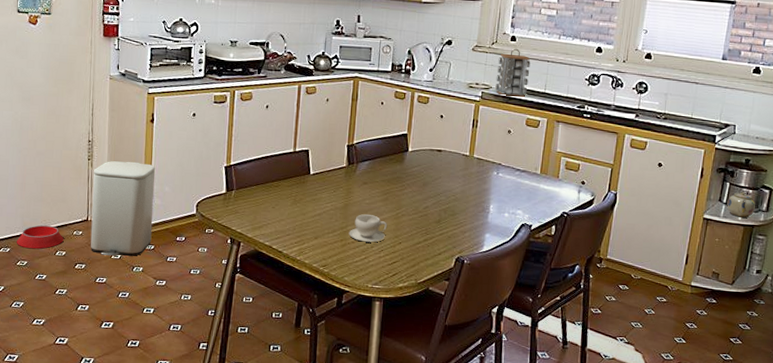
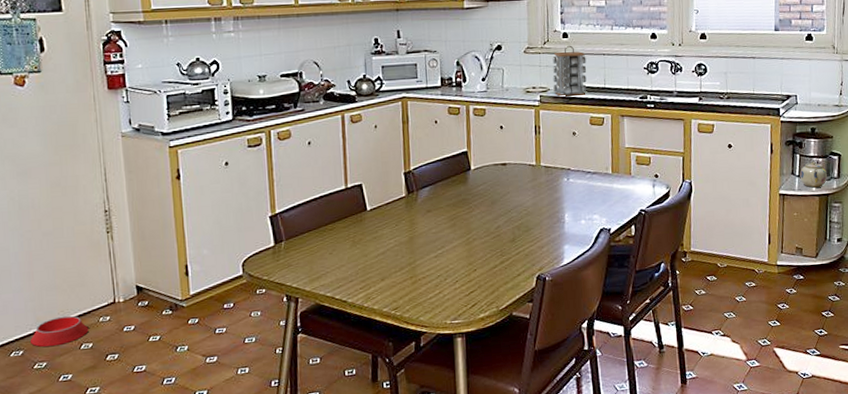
pedal bin: present [90,161,156,257] -> none [114,226,195,340]
teacup: present [348,214,388,243] -> none [418,244,460,276]

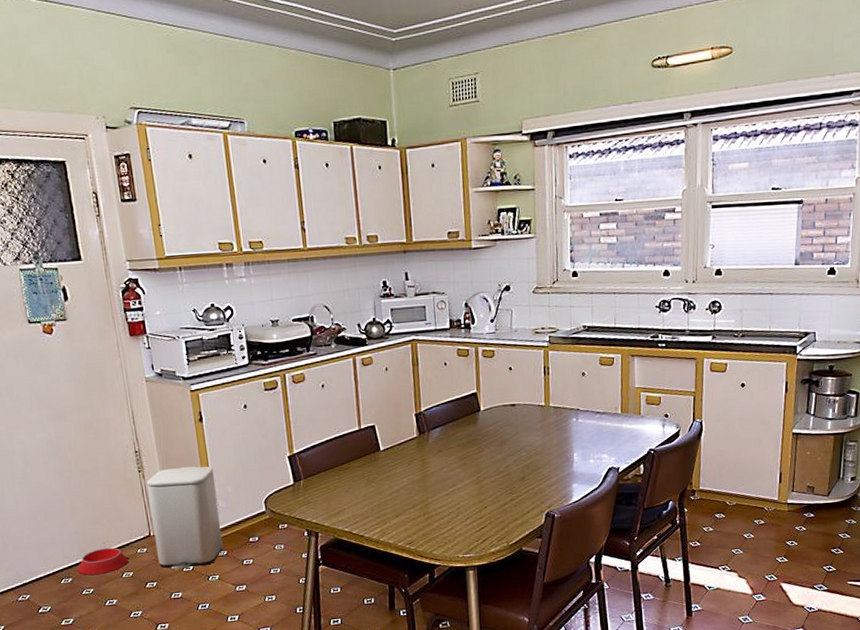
pedal bin: none [114,226,195,340] -> present [146,466,223,570]
spice rack: present [552,45,587,98] -> none [561,284,597,338]
teapot: present [799,161,827,188] -> none [815,400,843,427]

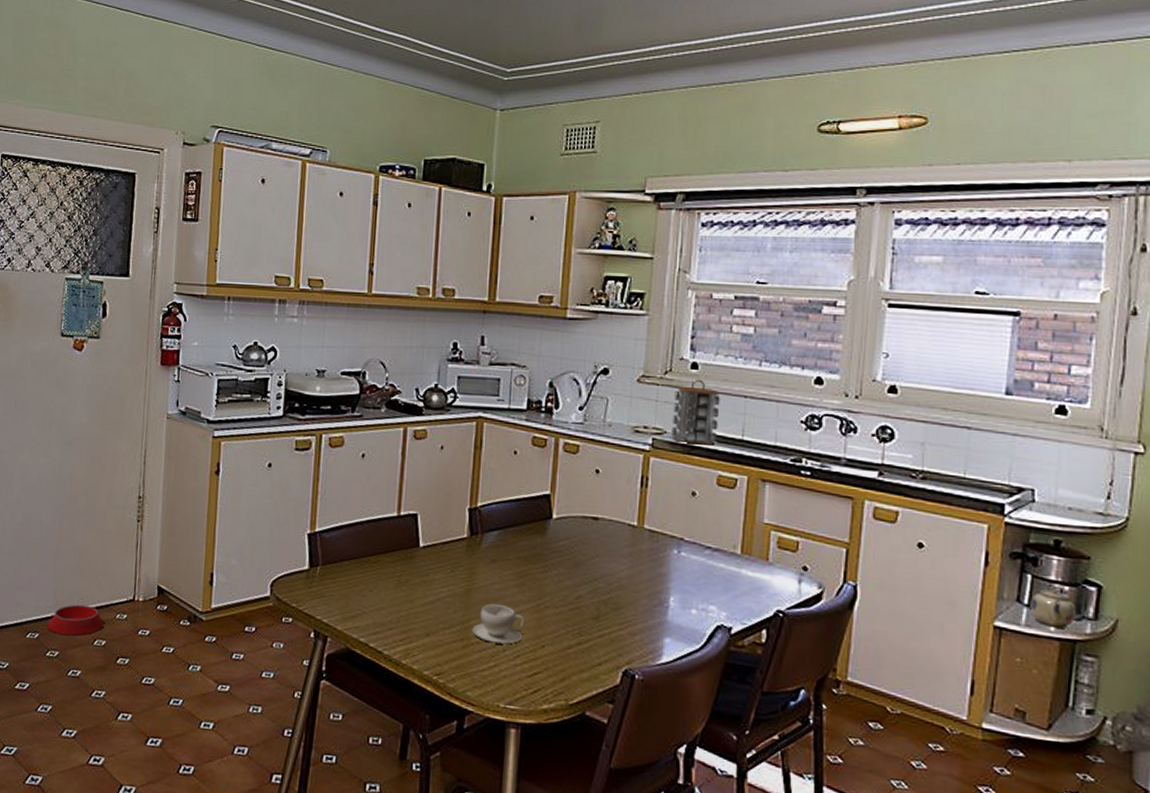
pedal bin: present [146,466,223,570] -> none [136,523,221,651]
teacup: none [430,483,471,512] -> present [472,604,526,644]
spice rack: none [561,284,597,338] -> present [671,379,720,448]
teapot: none [815,400,843,427] -> present [1030,588,1076,628]

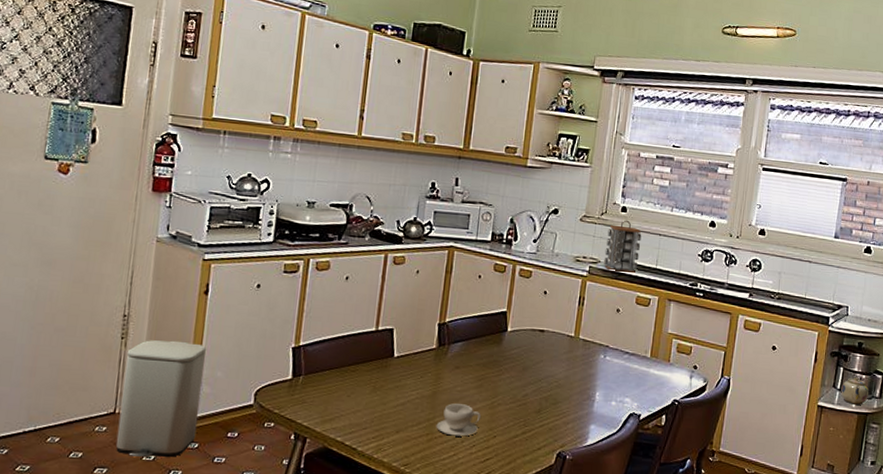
pet bowl: present [47,604,105,636] -> none [18,419,82,450]
pedal bin: none [136,523,221,651] -> present [115,340,207,458]

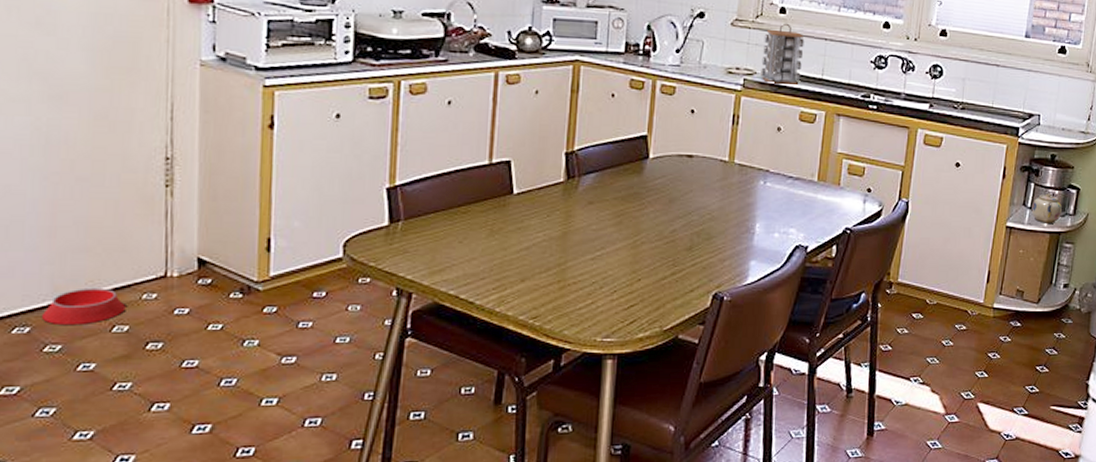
pet bowl: none [18,419,82,450] -> present [42,287,126,326]
pedal bin: present [115,340,207,458] -> none [171,186,278,328]
teacup: present [436,403,482,437] -> none [568,245,623,282]

